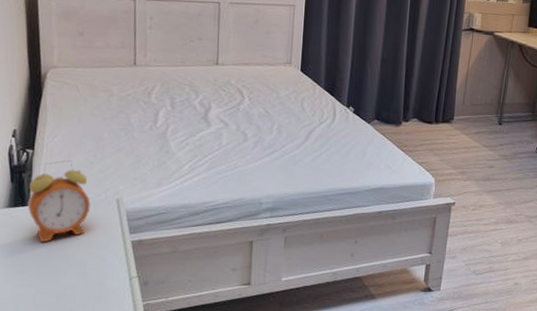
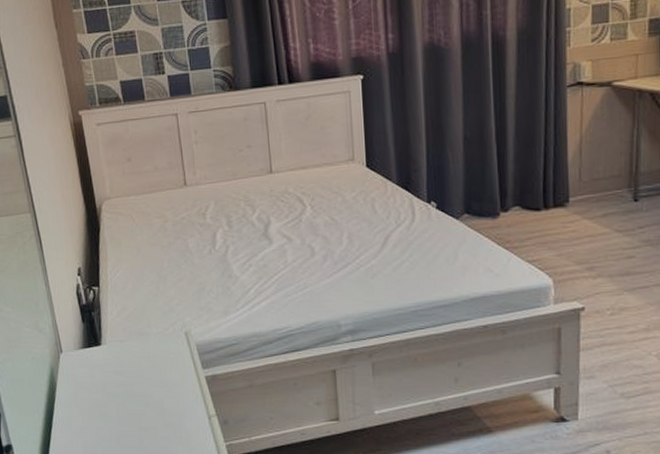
alarm clock: present [28,160,91,243] -> none [99,294,161,383]

